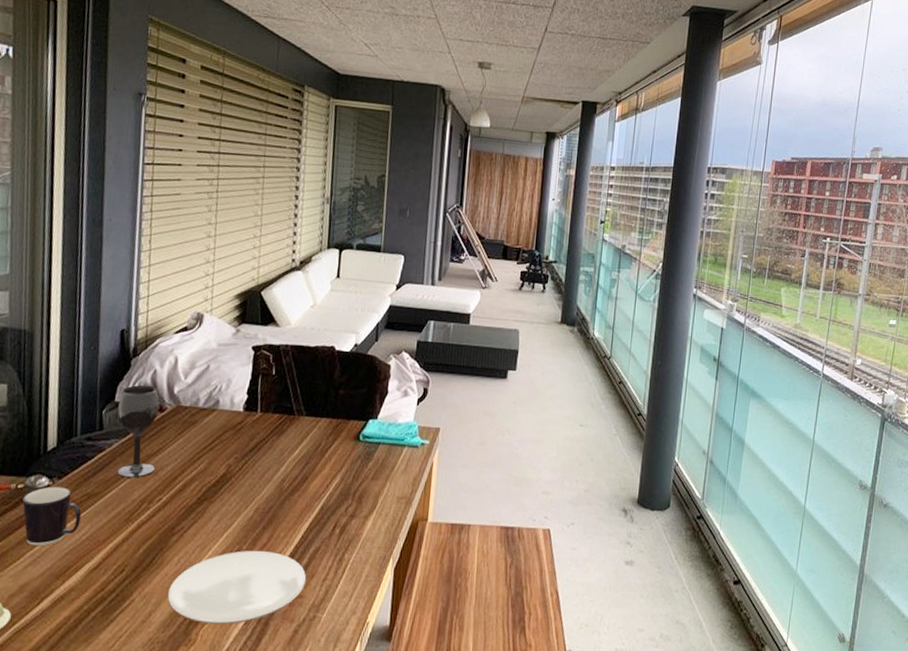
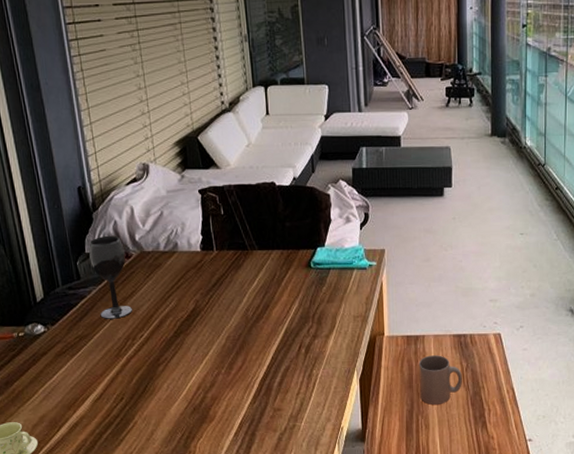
mug: present [22,486,81,547] -> none [25,332,78,384]
plate: present [167,550,307,625] -> none [163,372,282,438]
cup: none [458,547,505,604] -> present [418,355,462,405]

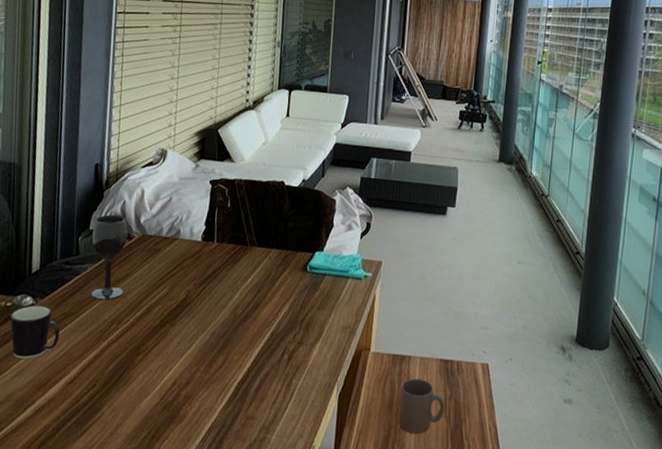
mug: none [25,332,78,384] -> present [10,305,60,360]

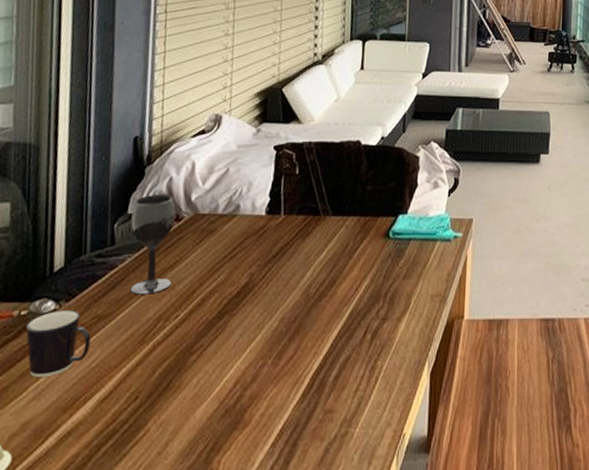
cup: present [399,378,445,434] -> none [499,343,547,405]

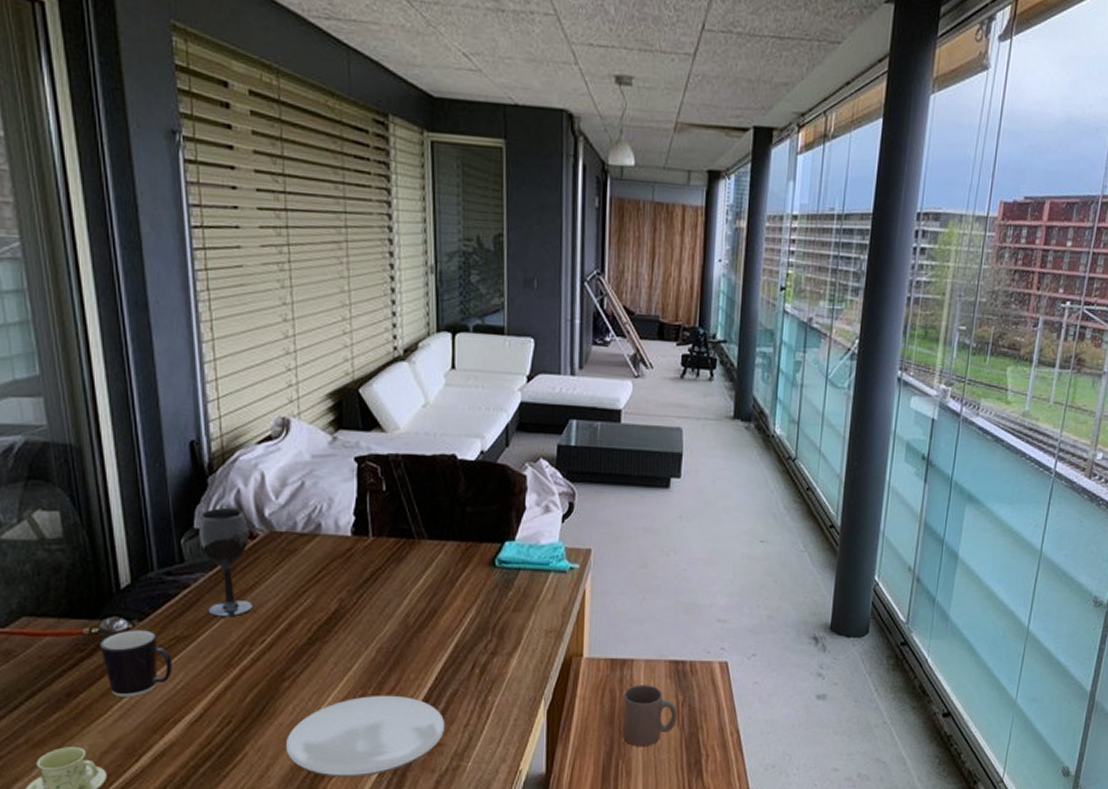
plate: none [186,363,337,451] -> present [285,695,446,778]
cup: none [499,343,547,405] -> present [622,685,677,747]

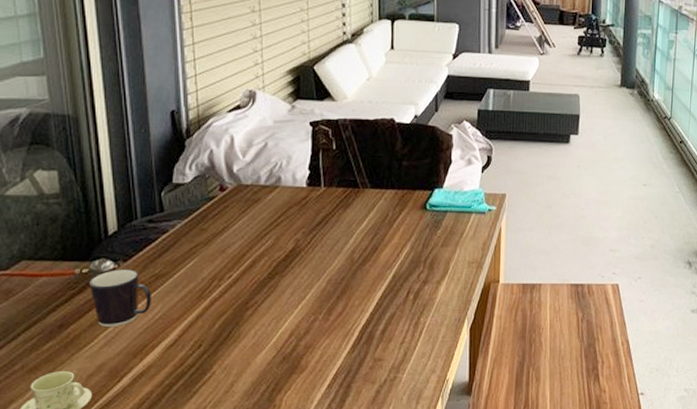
wine glass: present [199,507,253,617] -> none [177,165,222,257]
plate: present [285,695,446,778] -> none [247,319,385,391]
cup: present [622,685,677,747] -> none [532,305,577,357]

